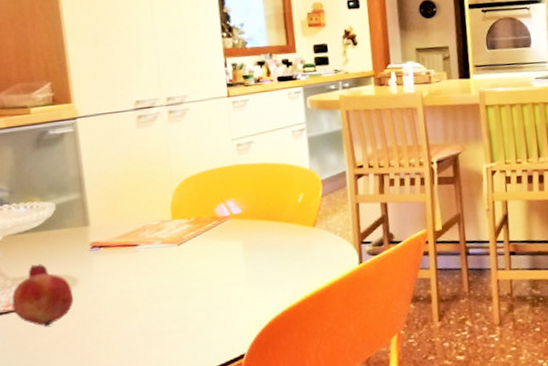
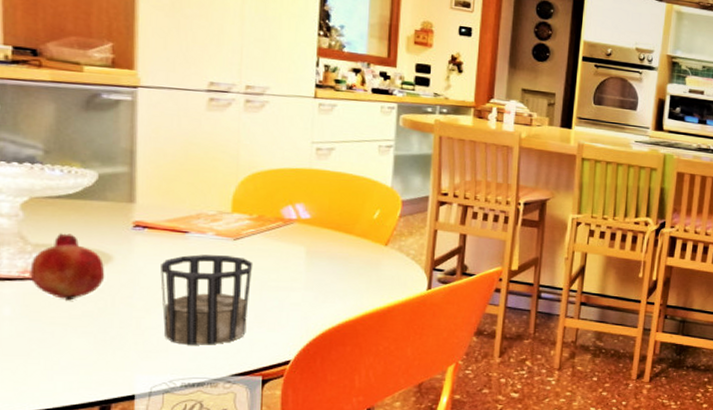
cup: none [119,260,201,353] -> present [160,254,253,345]

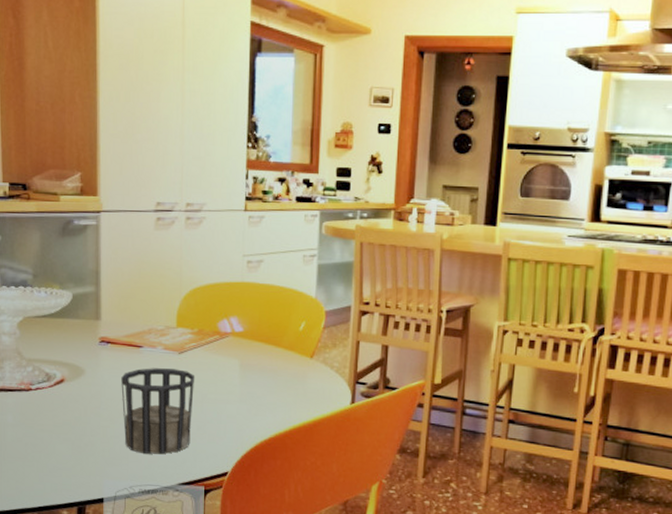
fruit: present [30,233,105,301] -> none [25,349,79,410]

